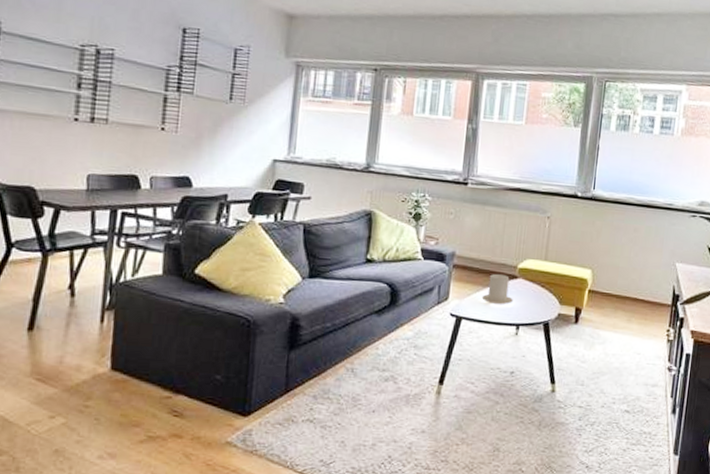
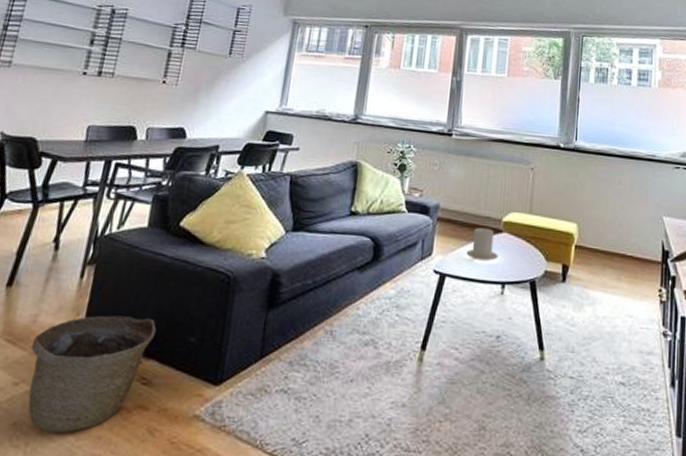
basket: none [61,356,182,458] -> present [28,315,157,433]

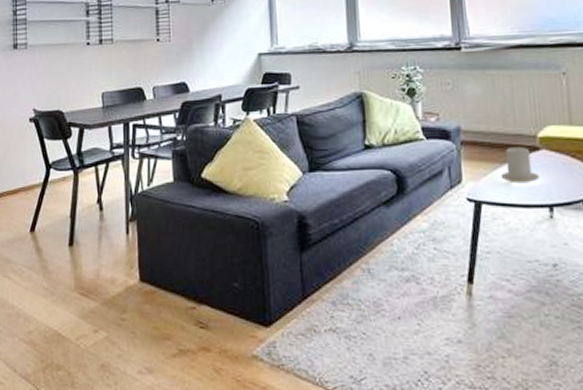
basket: present [28,315,157,433] -> none [100,266,202,373]

